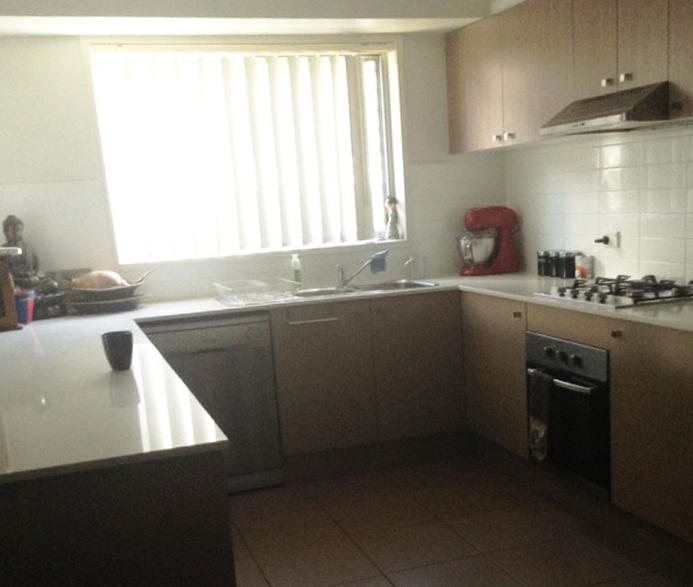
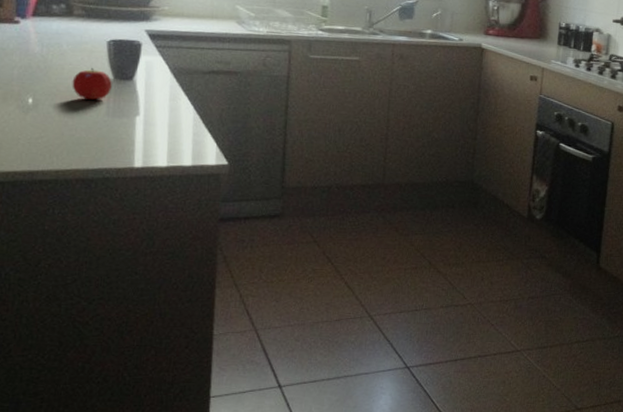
fruit: none [76,362,112,393] -> present [72,67,112,100]

